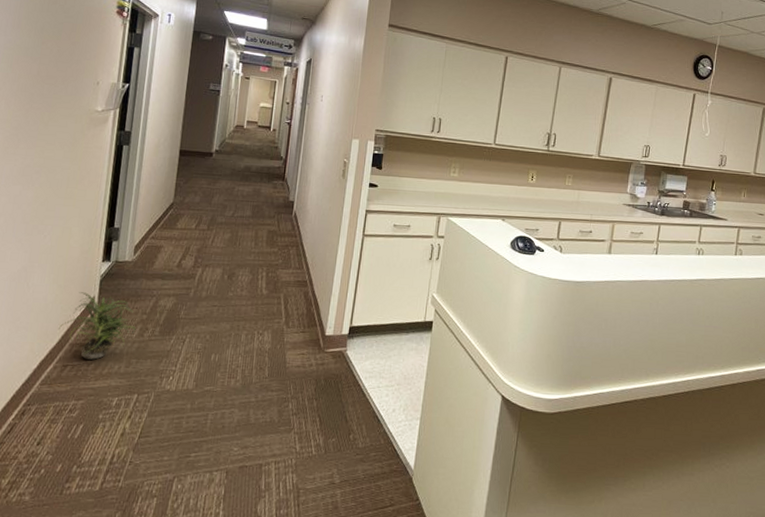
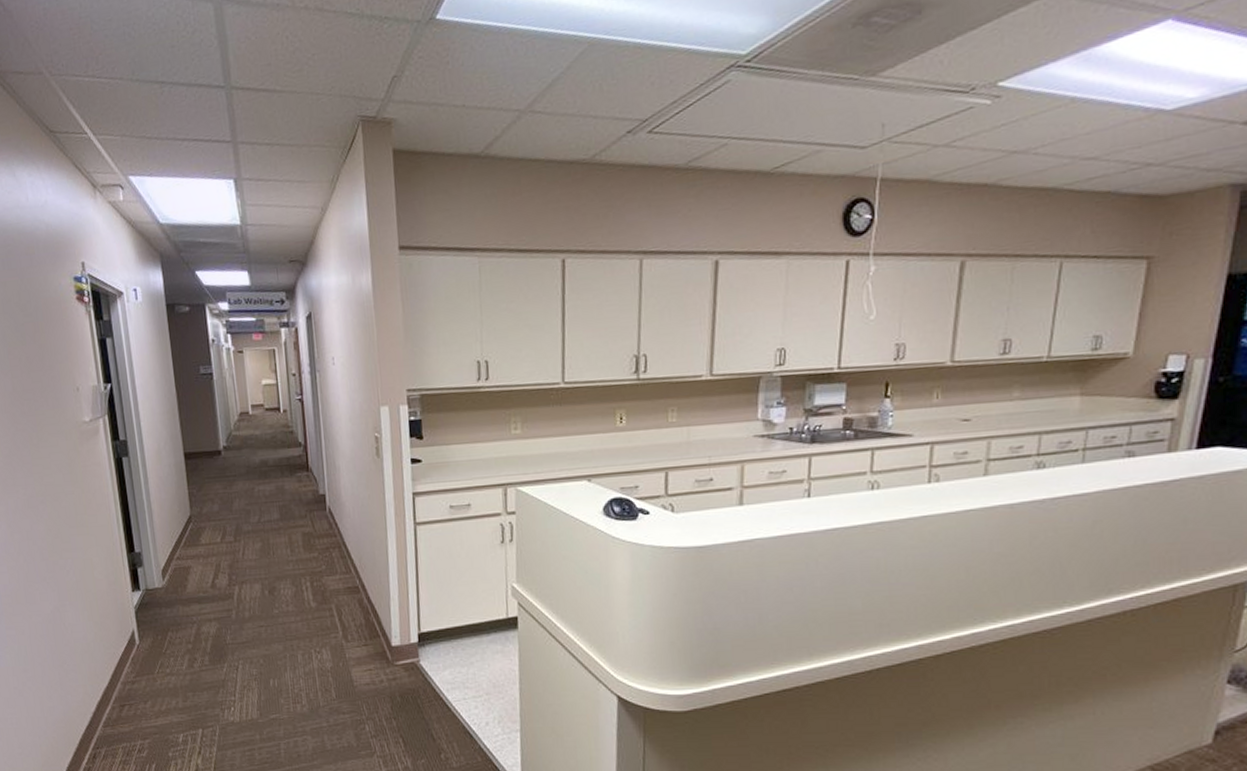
potted plant: present [58,292,136,360] -> none [106,627,184,697]

